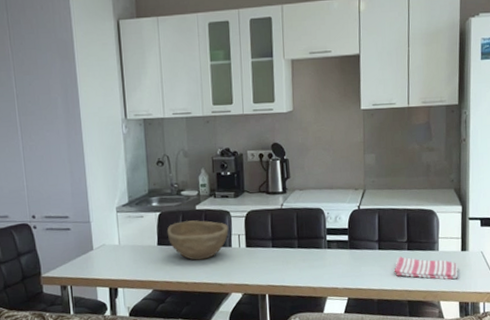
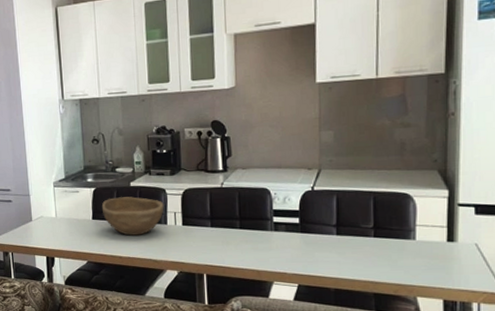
dish towel: present [394,256,458,280] -> none [356,243,442,274]

